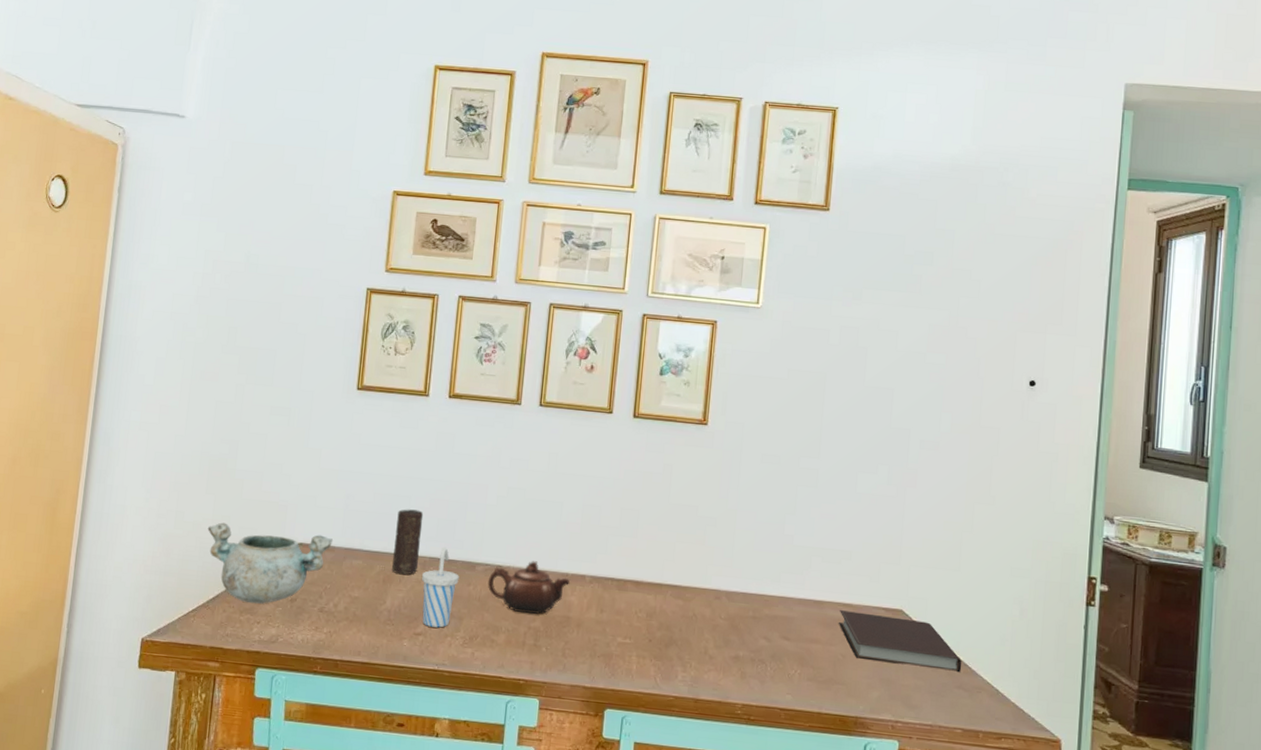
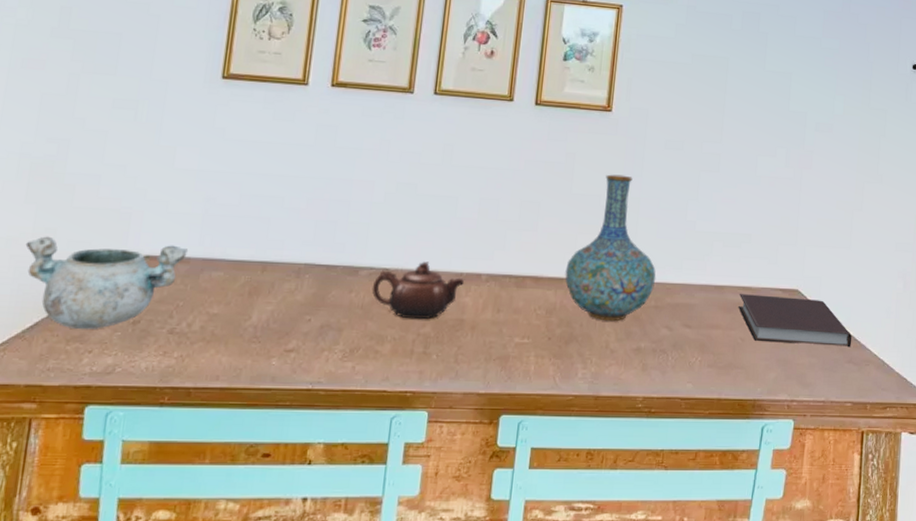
candle: present [391,509,424,575] -> none [259,211,299,285]
cup: present [422,547,459,628] -> none [295,251,339,342]
vase: none [664,486,754,629] -> present [565,174,656,322]

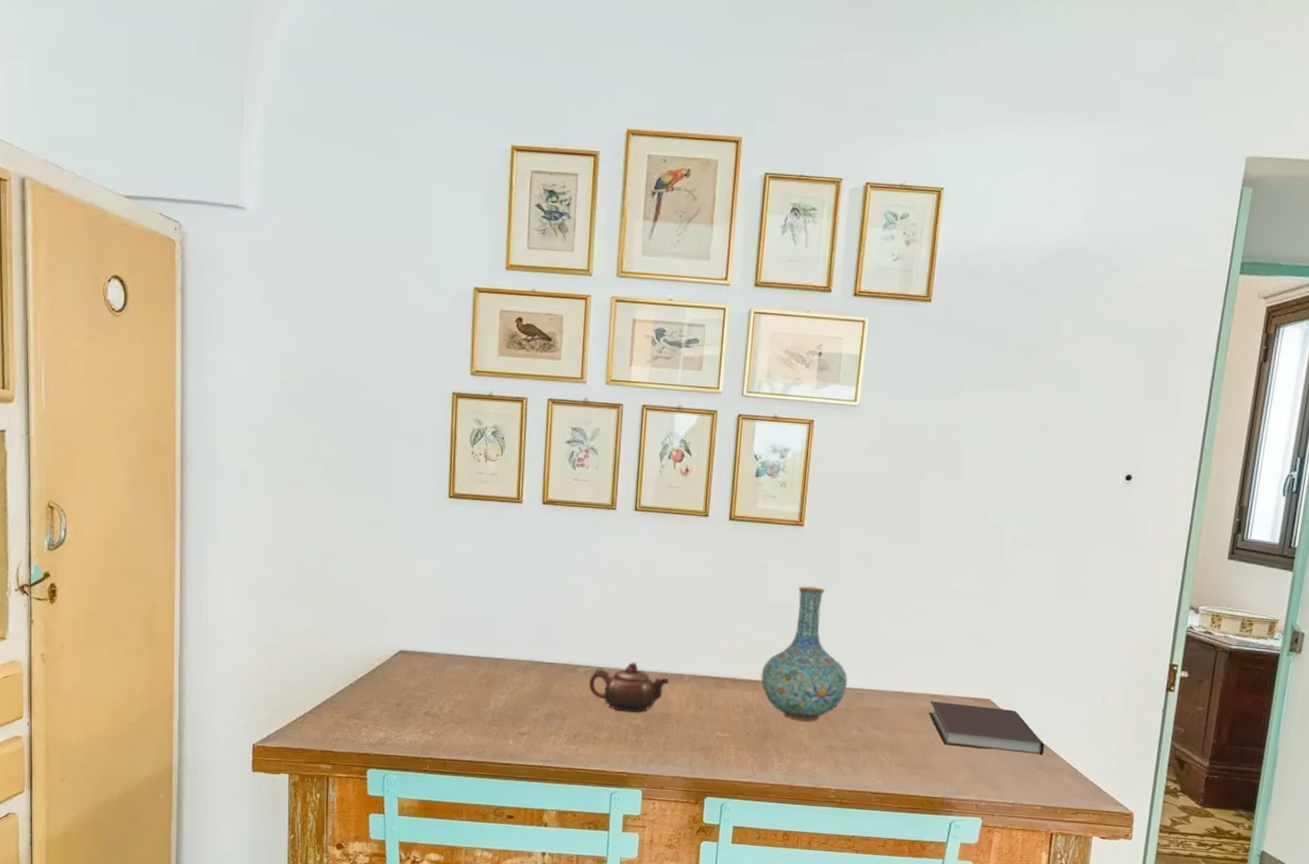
decorative bowl: present [25,236,189,329] -> none [308,632,435,709]

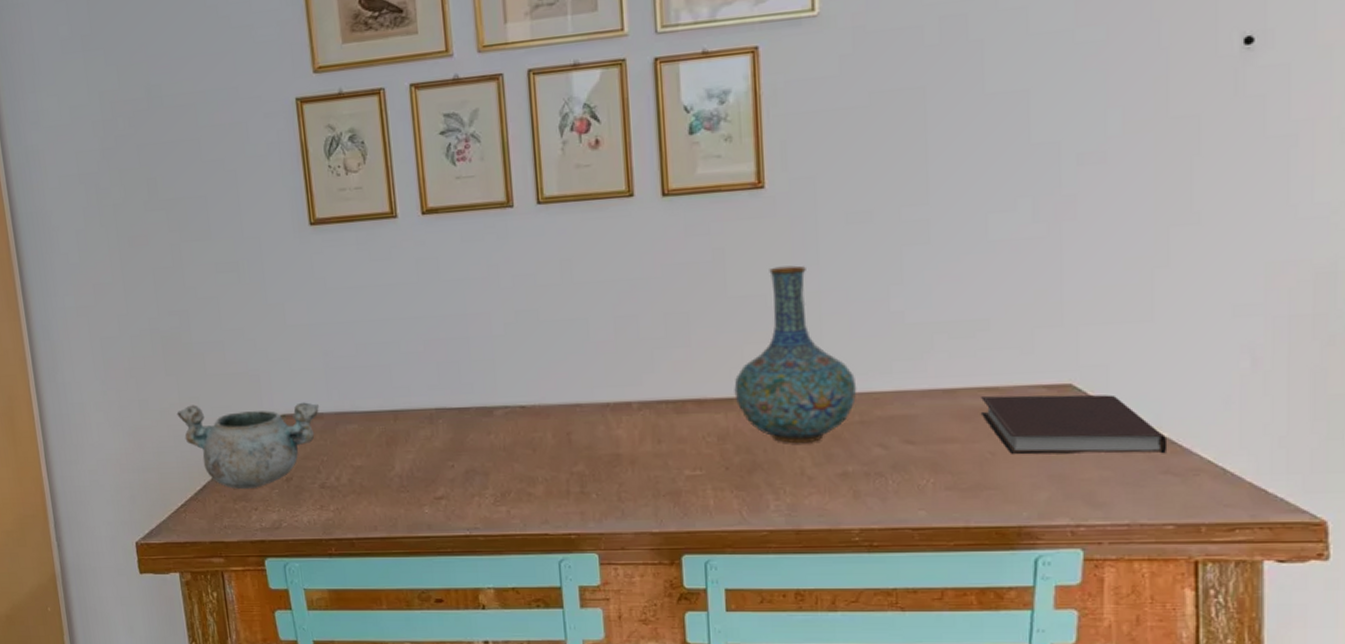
decorative bowl: none [308,632,435,709] -> present [177,402,320,489]
teapot: present [588,662,670,713] -> none [511,394,614,458]

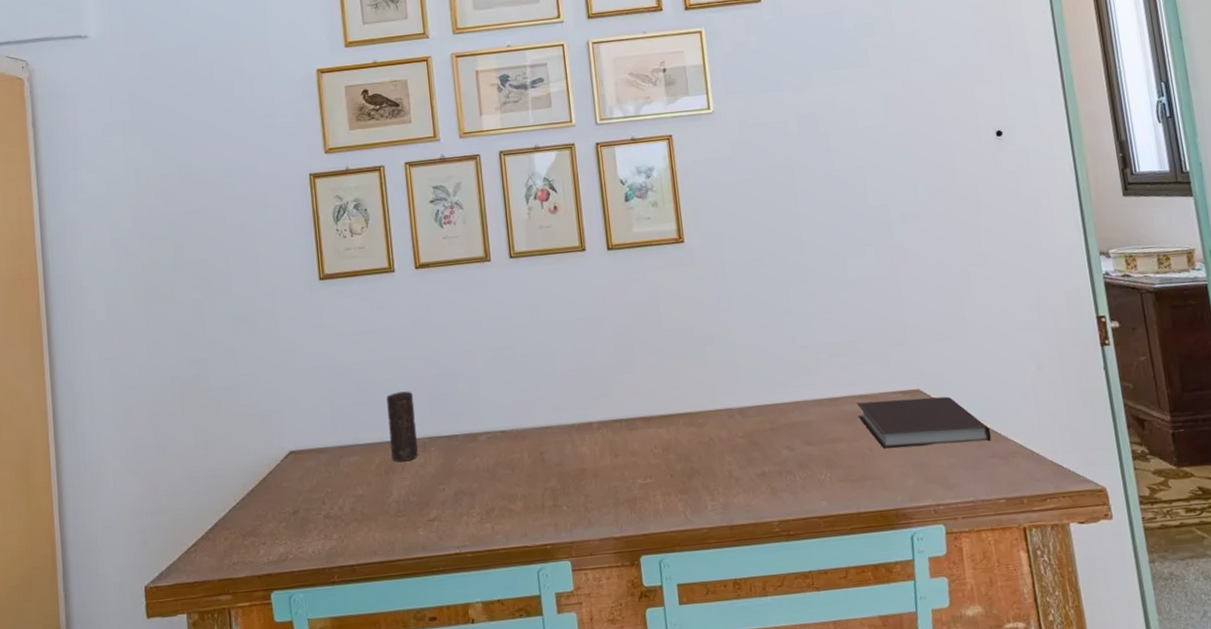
decorative bowl: present [177,402,320,489] -> none [192,438,326,525]
candle: none [388,356,424,434] -> present [386,391,418,462]
vase: present [734,265,857,444] -> none [672,303,766,451]

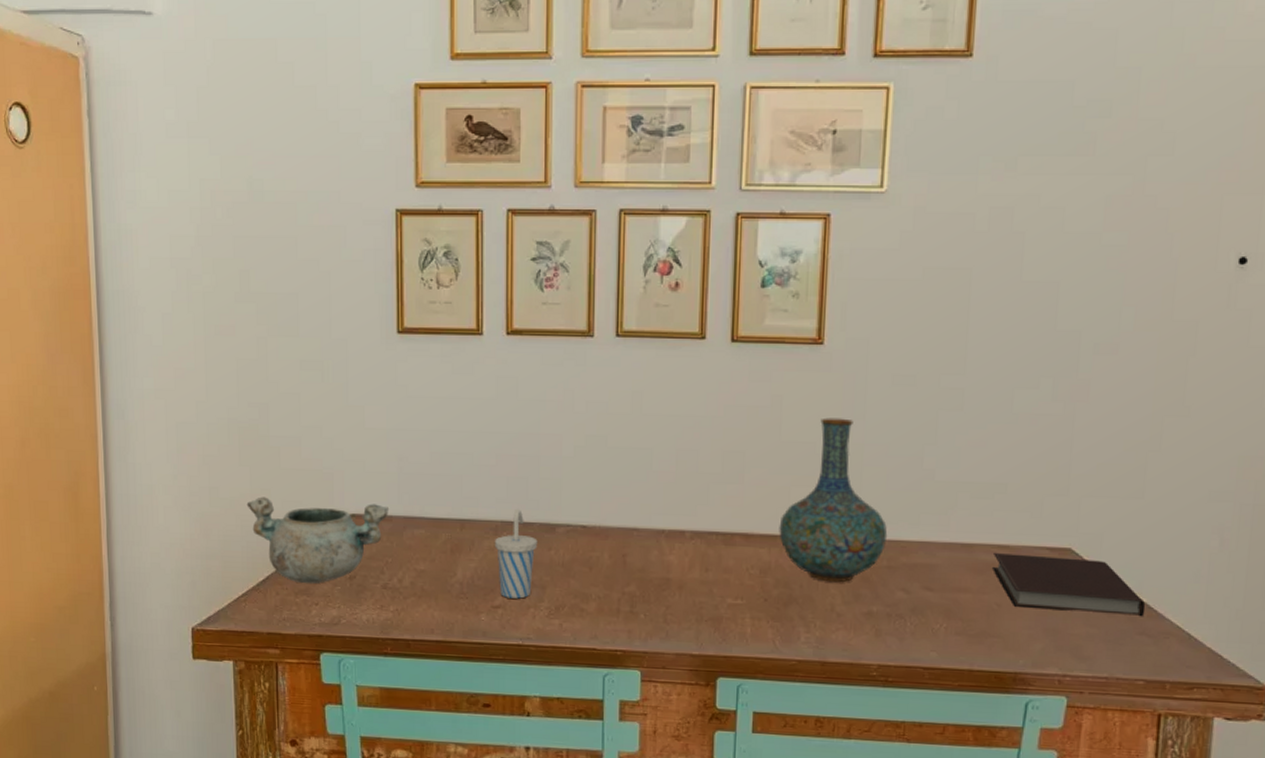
decorative bowl: none [192,438,326,525] -> present [246,496,390,584]
candle: present [386,391,418,462] -> none [458,468,490,543]
cup: none [424,423,463,510] -> present [495,508,538,599]
vase: none [672,303,766,451] -> present [779,418,888,583]

